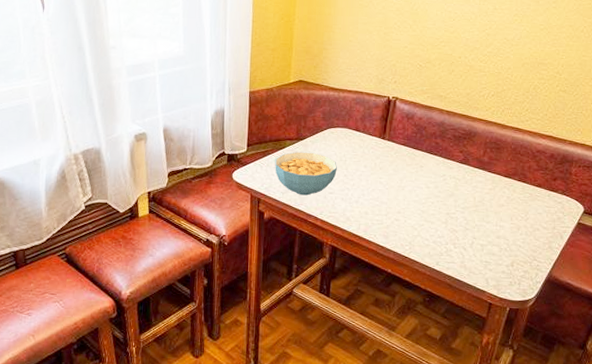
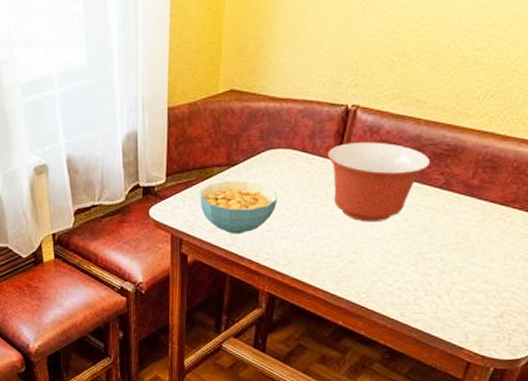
mixing bowl: none [375,125,453,188] -> present [327,141,431,223]

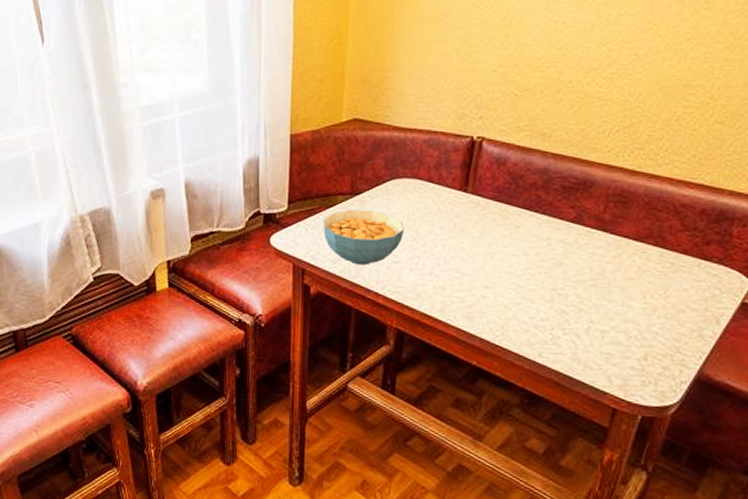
mixing bowl: present [327,141,431,223] -> none [454,173,560,256]

